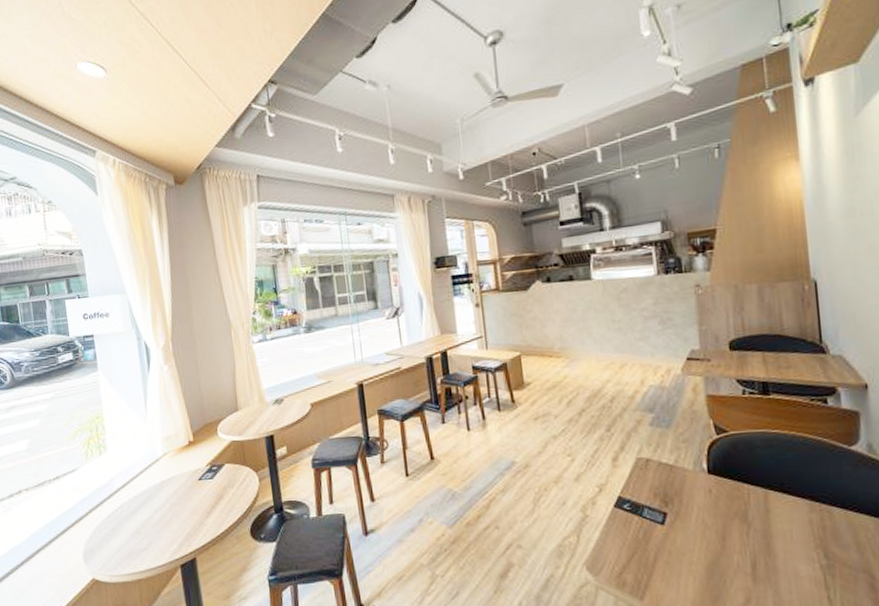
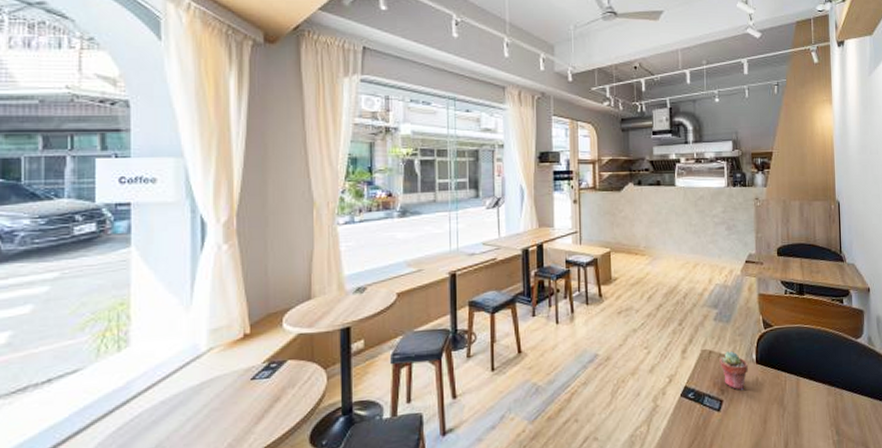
potted succulent: none [660,459,698,503] -> present [719,351,748,390]

